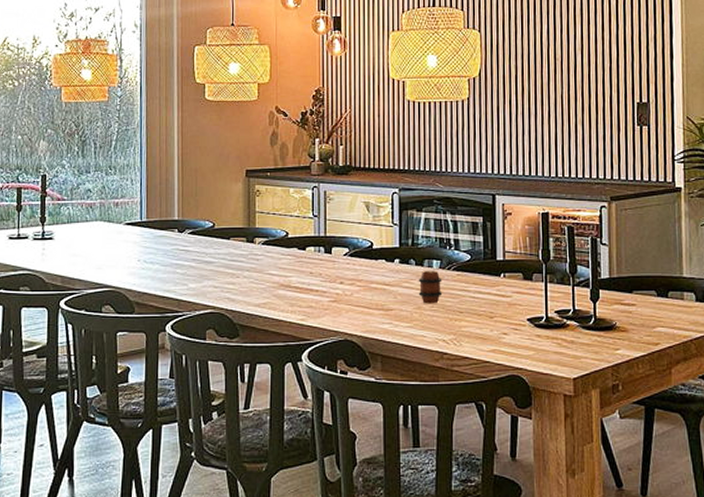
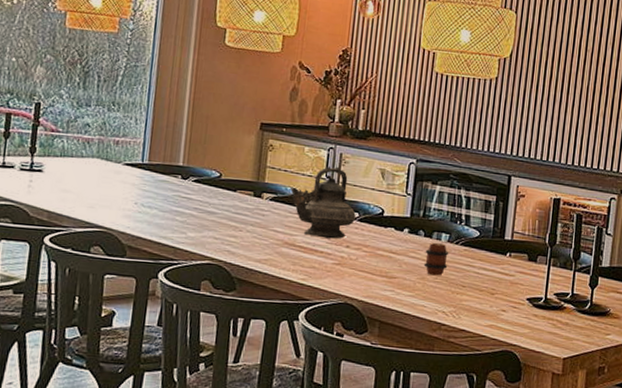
teapot: none [281,204,347,277] -> present [290,166,357,239]

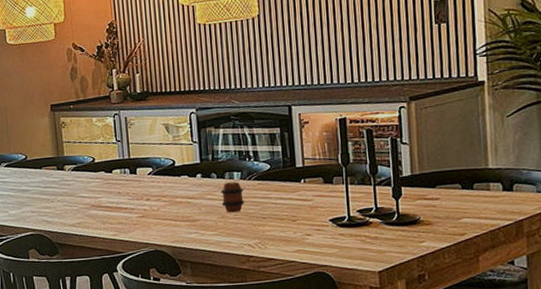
teapot: present [290,166,357,239] -> none [87,129,151,196]

